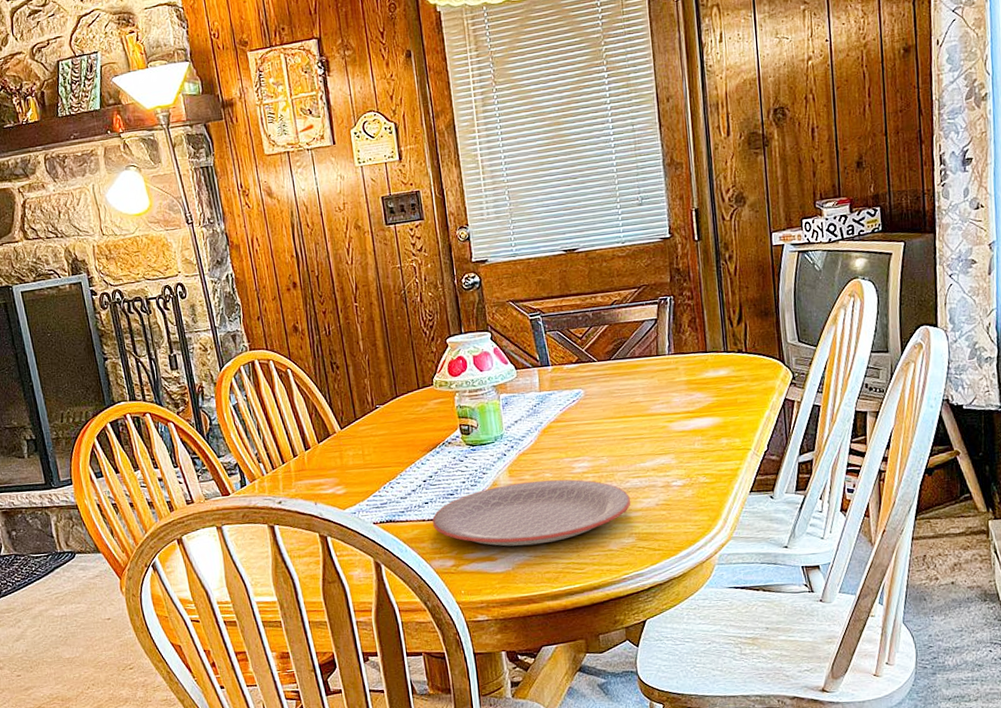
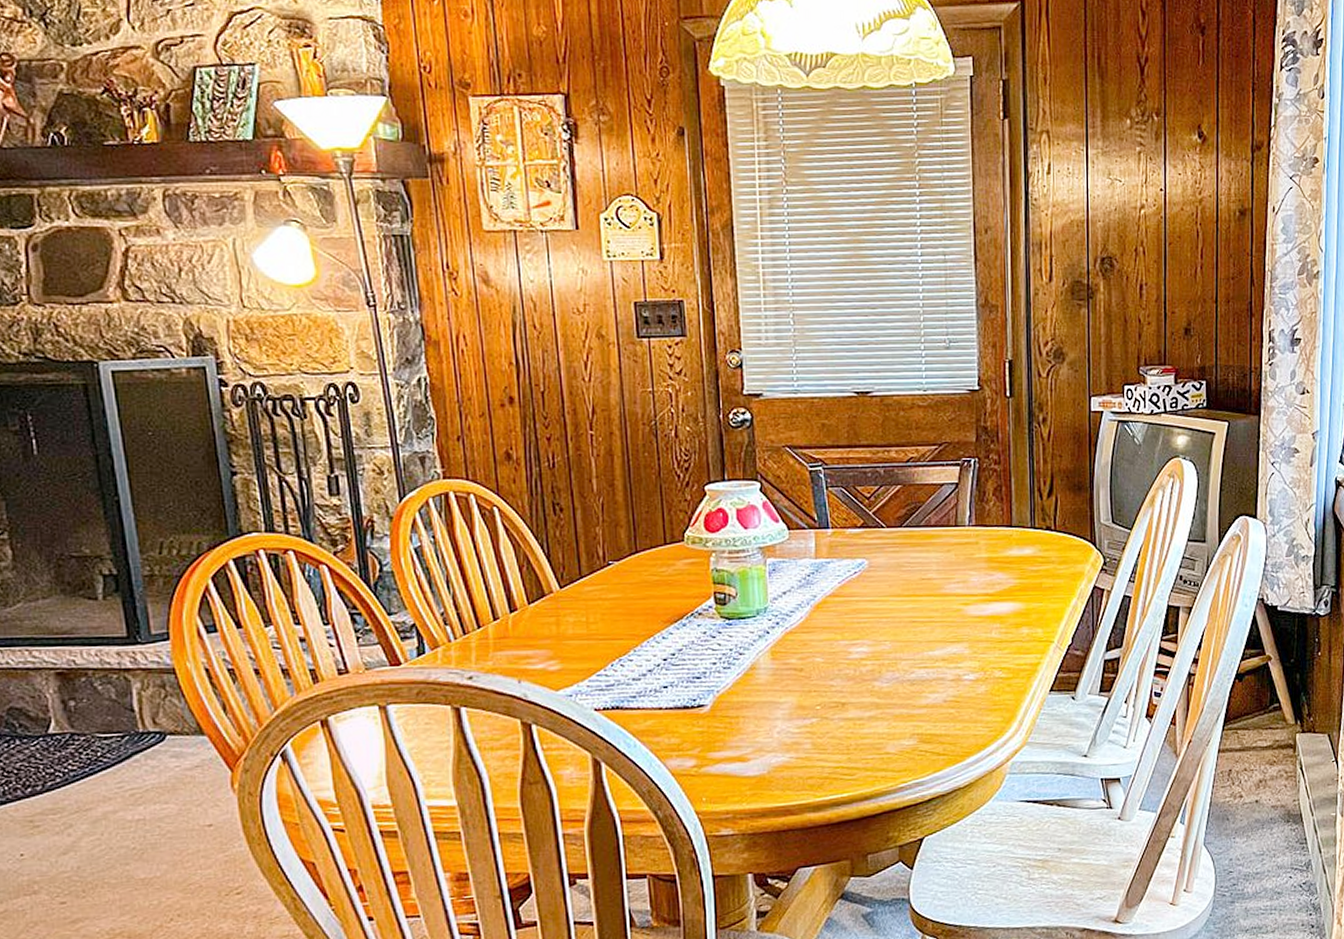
plate: present [432,479,631,547] -> none [671,665,915,745]

